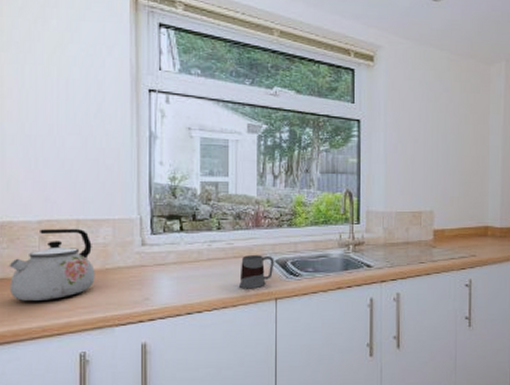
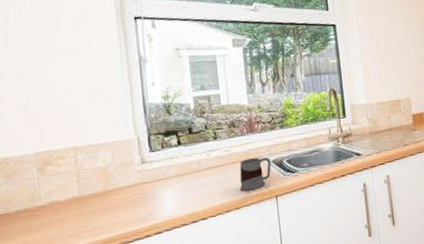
kettle: present [9,228,95,301] -> none [8,155,98,234]

